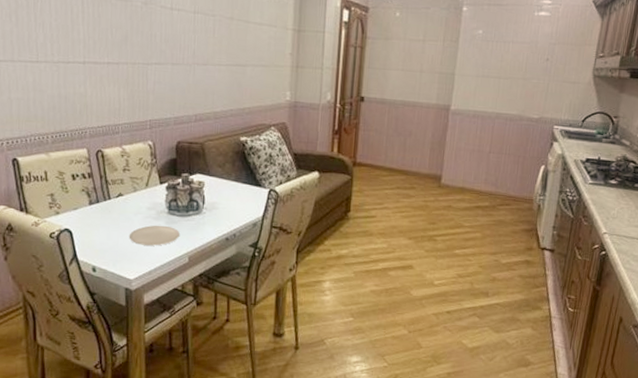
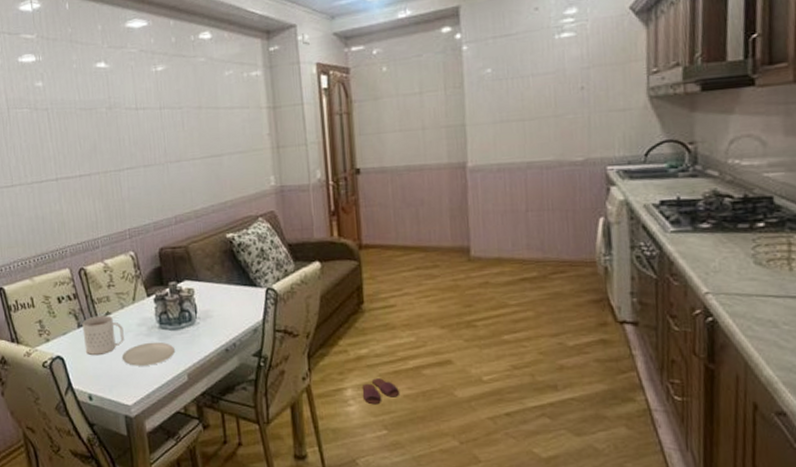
mug: none [93,195,134,232] -> present [82,315,124,355]
slippers: none [337,275,368,296] -> present [362,378,399,405]

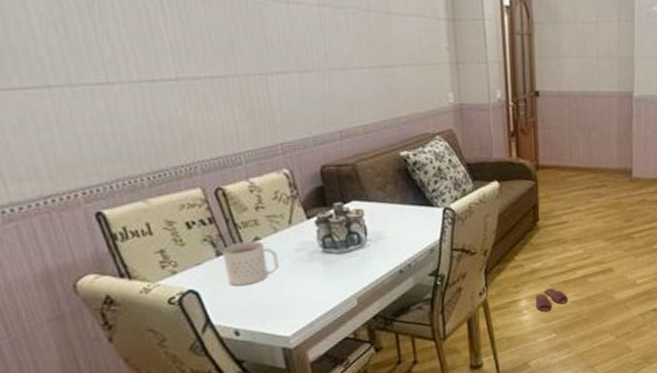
plate: present [121,342,175,366] -> none [276,267,342,295]

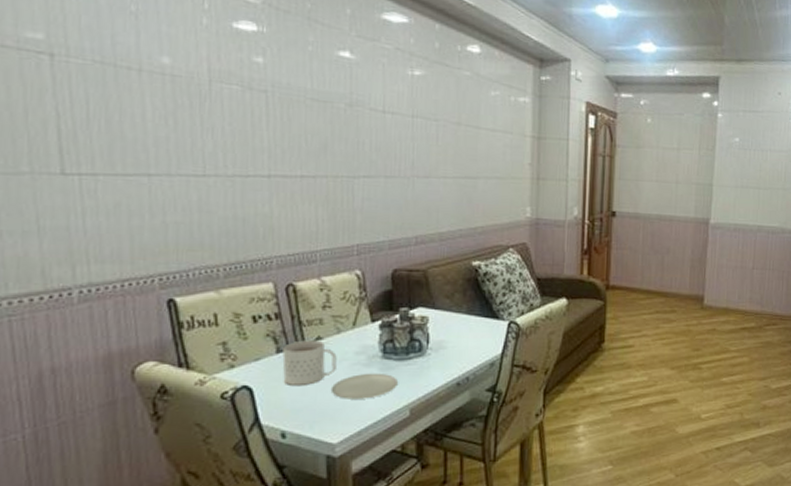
plate: none [276,267,342,295] -> present [330,373,398,399]
slippers: present [535,288,568,312] -> none [593,415,627,441]

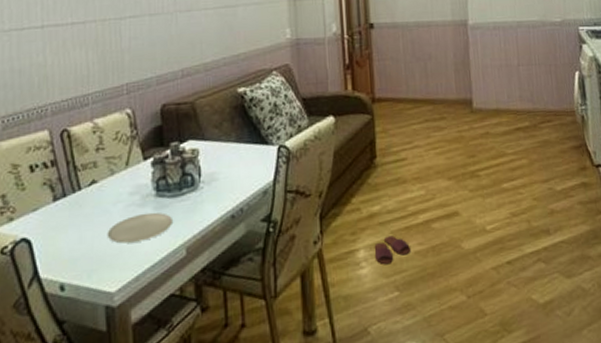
mug: present [282,340,337,385] -> none [59,184,112,234]
slippers: none [593,415,627,441] -> present [374,236,410,265]

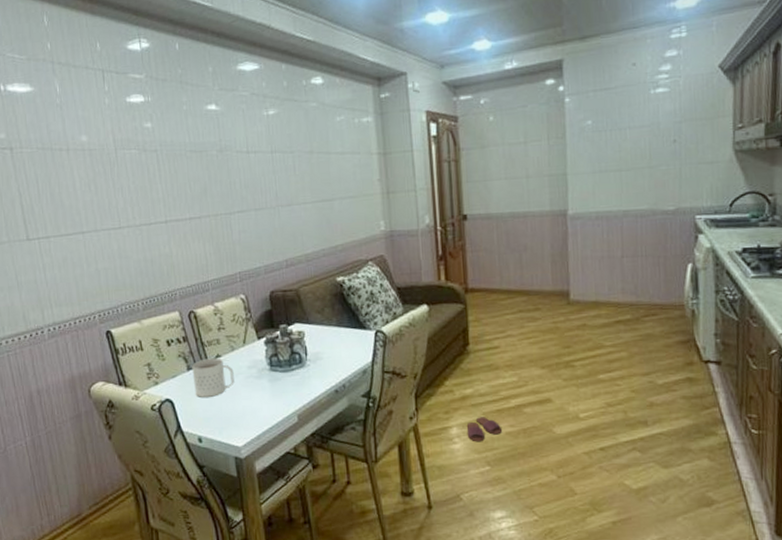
mug: none [59,184,112,234] -> present [192,358,234,397]
plate: present [107,212,172,244] -> none [232,384,285,408]

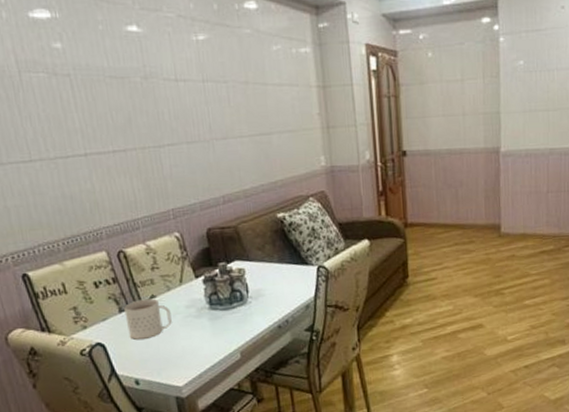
slippers: present [467,417,502,442] -> none [406,344,438,368]

